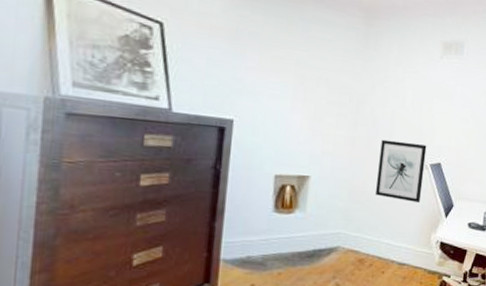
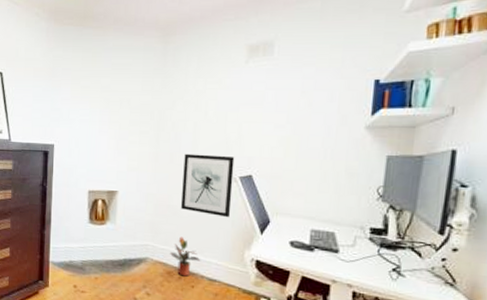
potted plant: none [361,223,392,263] -> present [169,236,201,277]

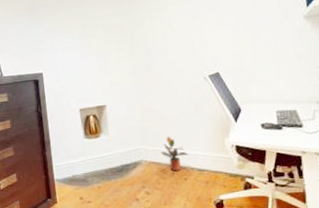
wall art: present [181,153,235,218] -> none [158,59,207,113]

